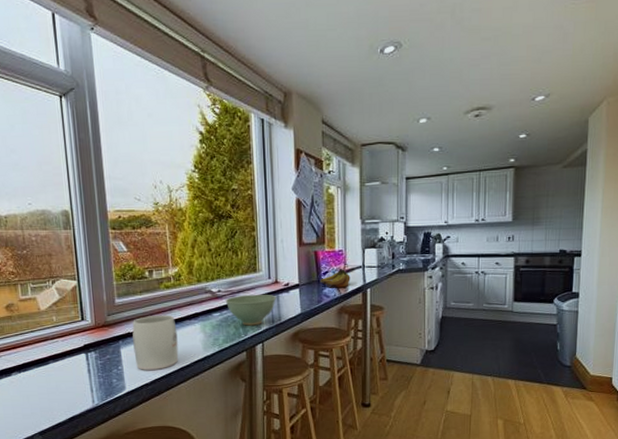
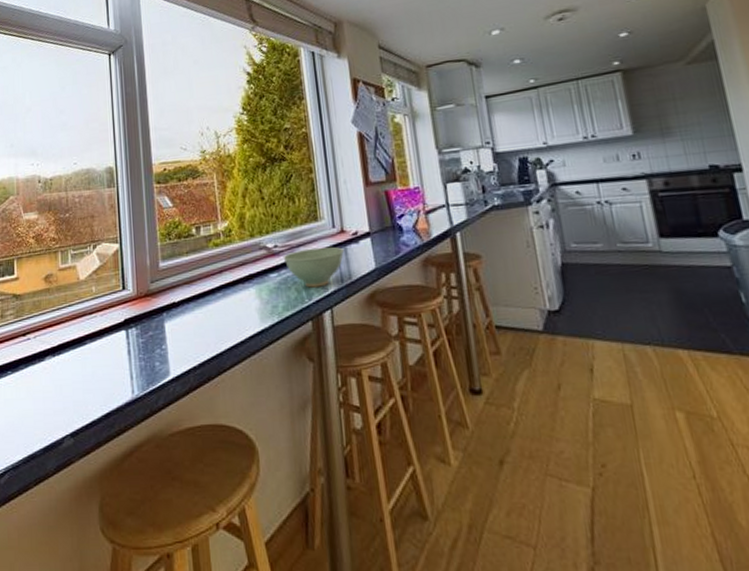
mug: present [132,314,179,370] -> none [177,278,232,349]
fruit: present [319,269,350,289] -> none [395,210,433,236]

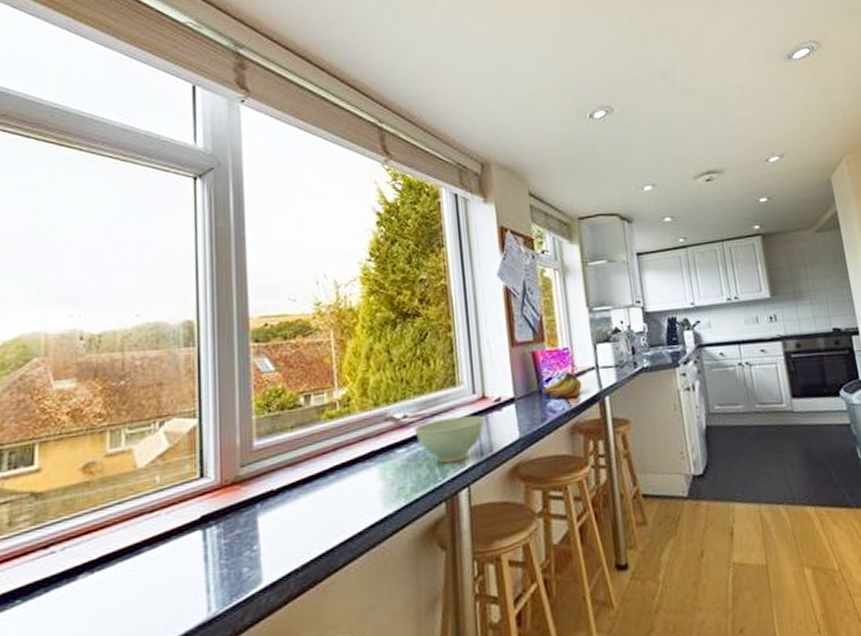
fruit: none [395,210,433,236] -> present [541,372,582,401]

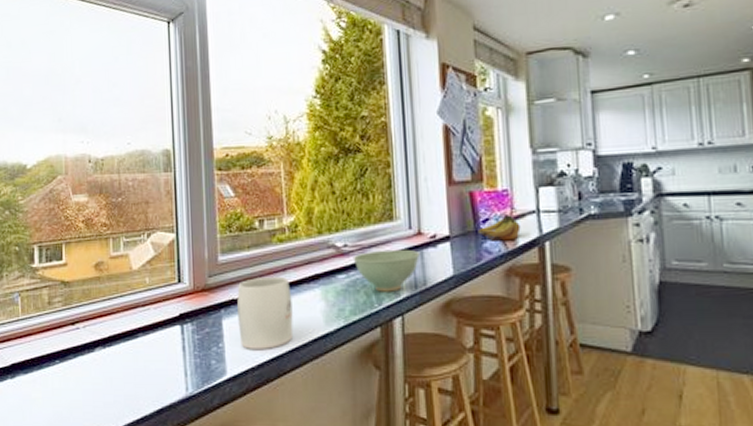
mug: none [277,457,346,548] -> present [237,276,294,349]

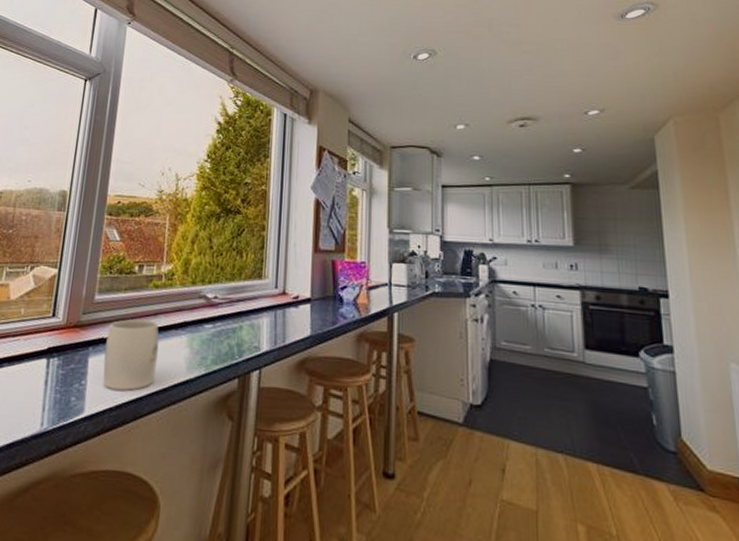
bowl: present [353,249,421,292] -> none [221,305,283,346]
fruit: present [477,215,521,243] -> none [336,284,374,310]

